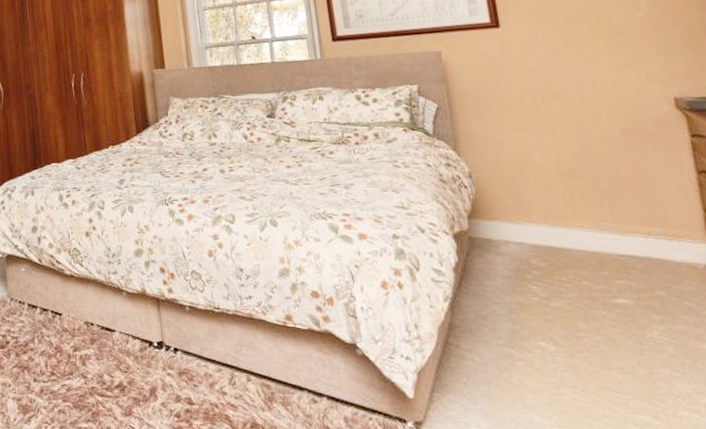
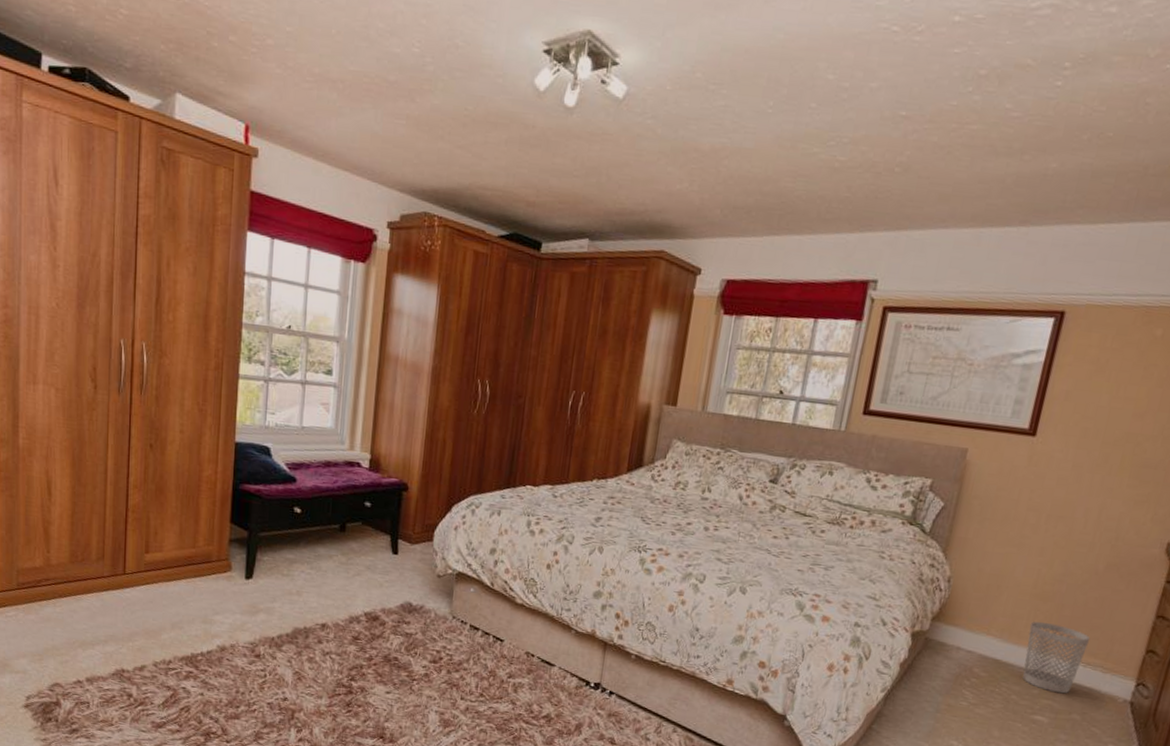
wastebasket: none [569,199,642,271] -> present [1022,621,1091,694]

